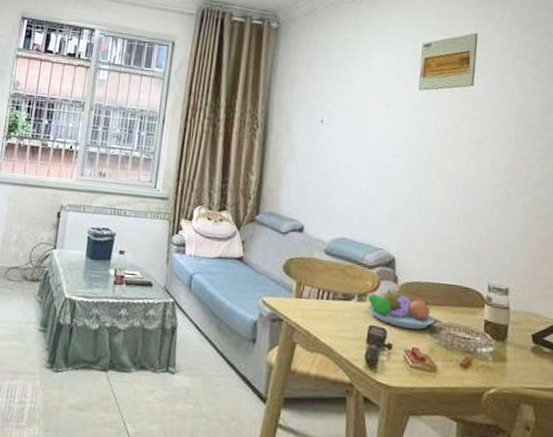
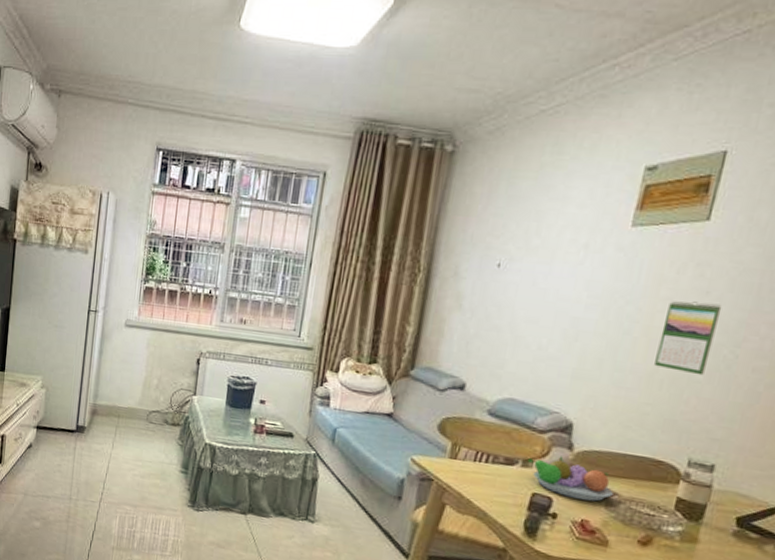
calendar: none [451,149,493,211] -> present [654,301,723,376]

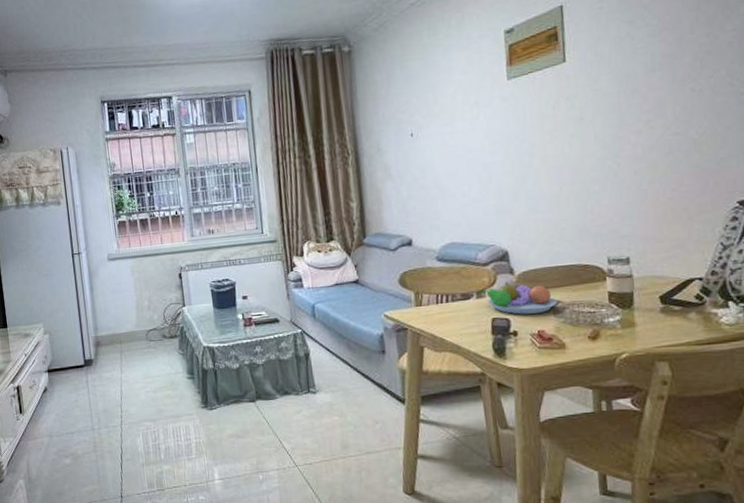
calendar: present [654,301,723,376] -> none [555,126,599,188]

